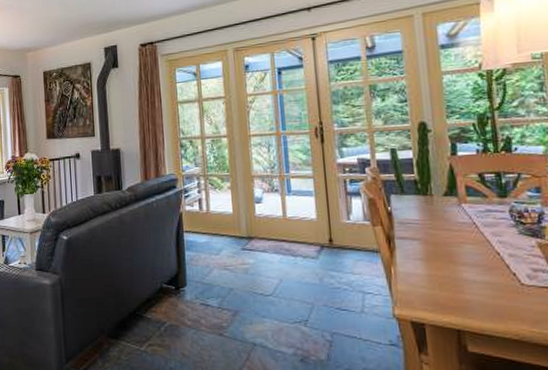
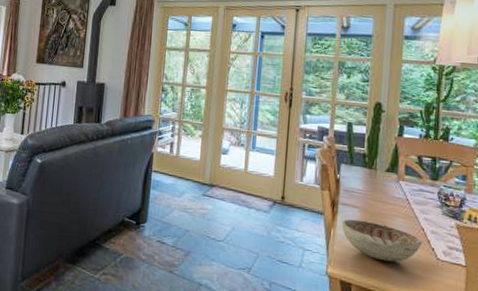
decorative bowl: none [401,253,500,295] -> present [341,219,422,262]

